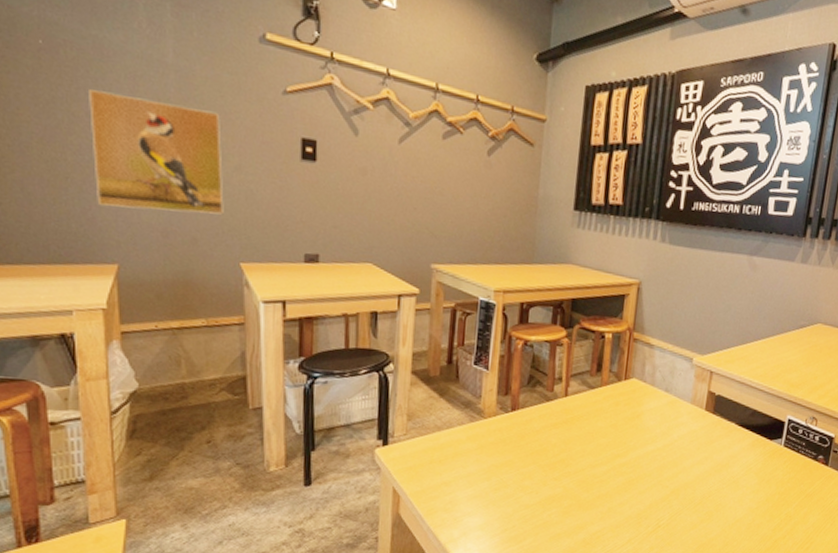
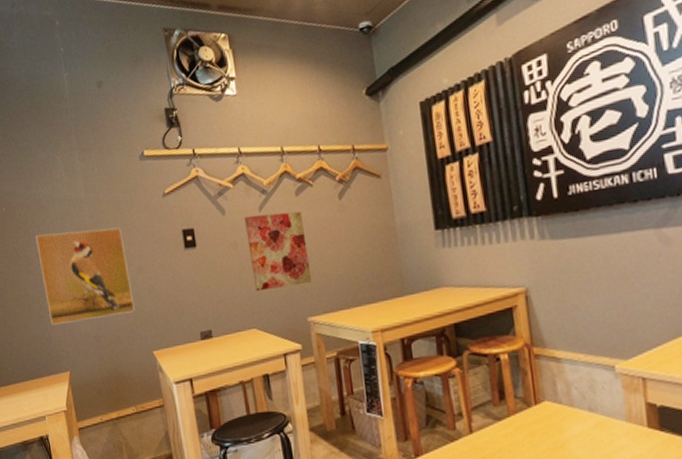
wall art: none [378,144,446,230] -> present [244,211,313,292]

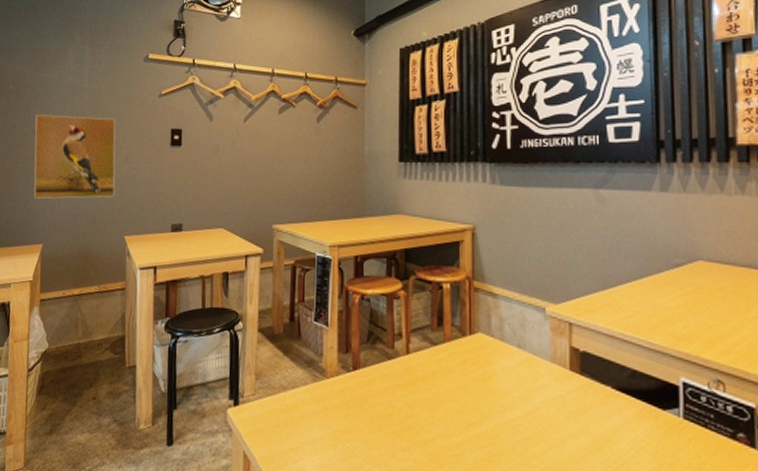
wall art: present [244,211,313,292] -> none [228,125,282,195]

